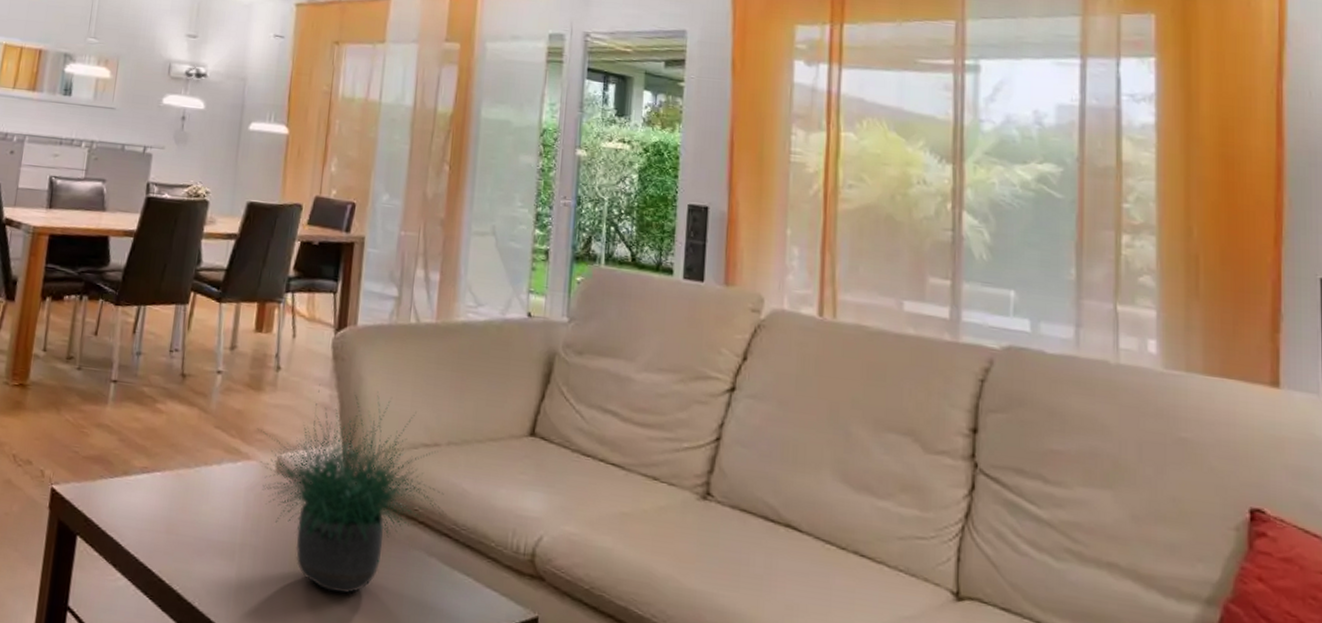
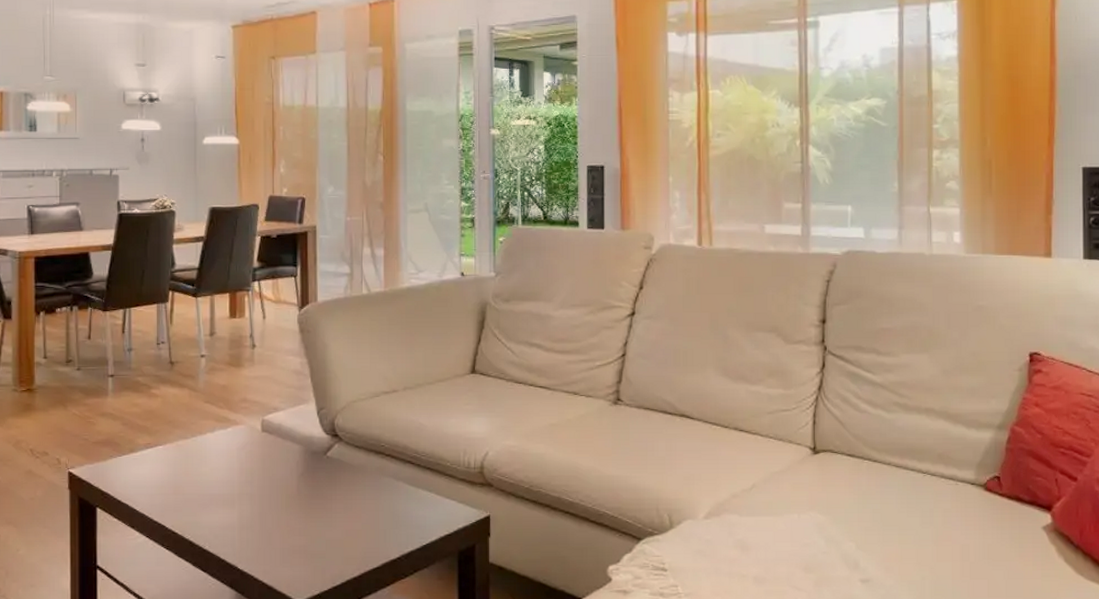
potted plant: present [257,385,444,594] -> none [241,354,406,521]

